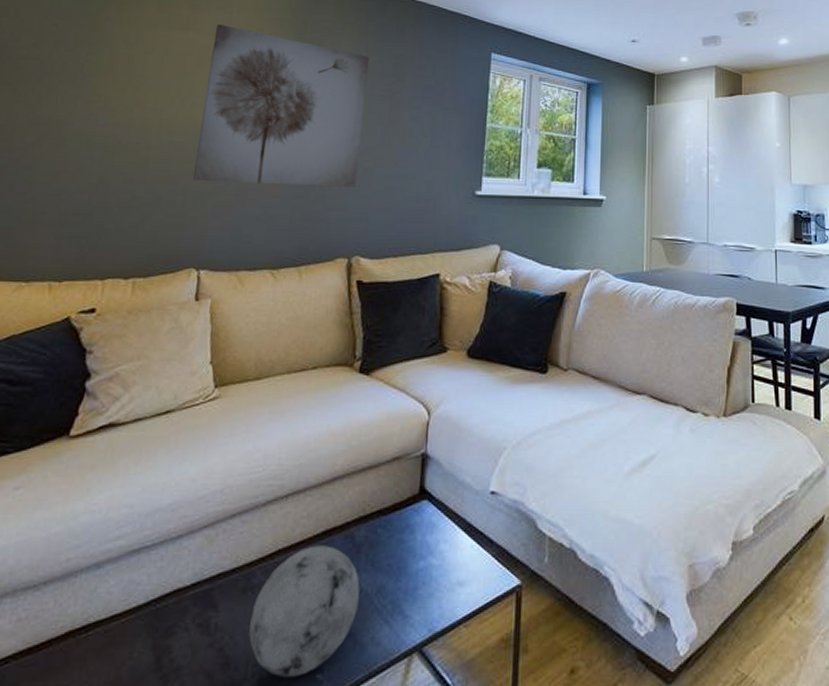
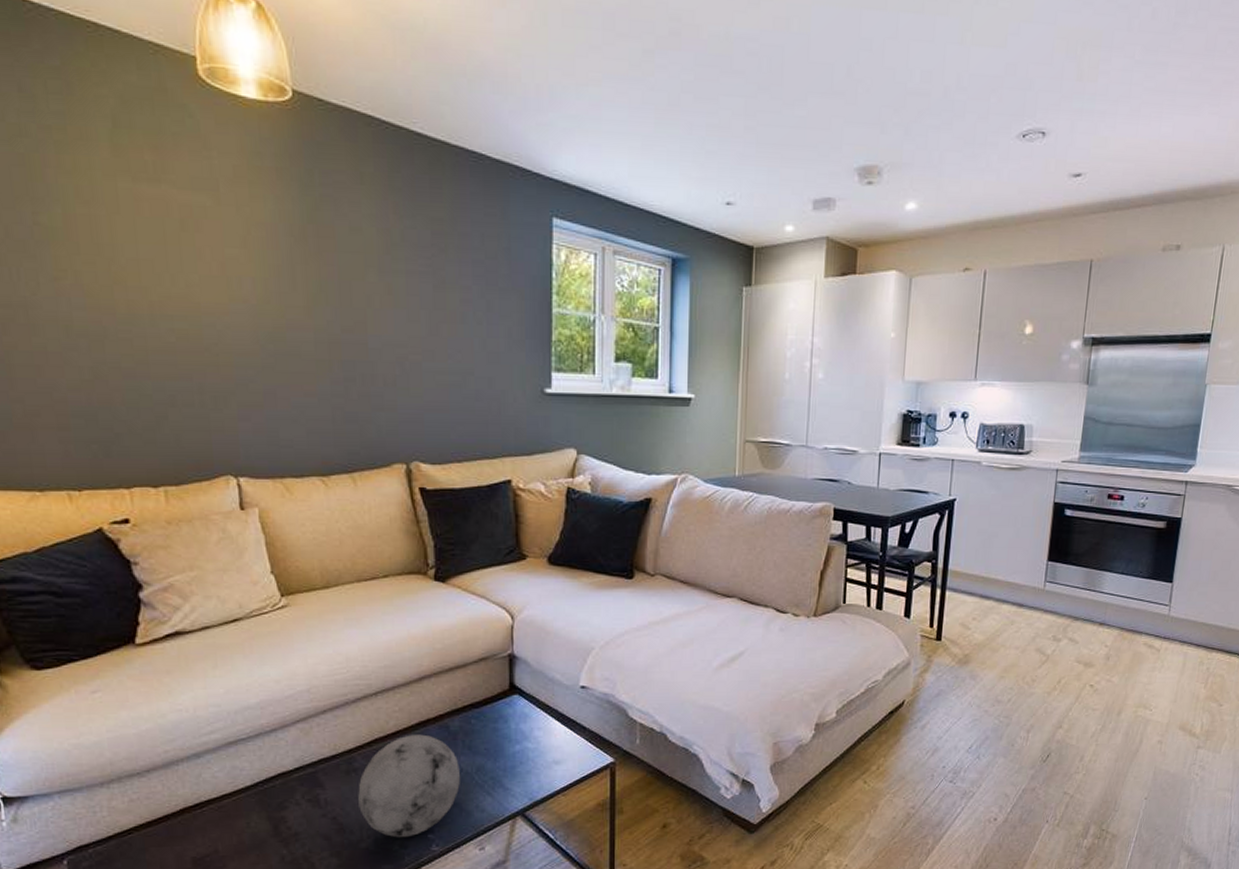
wall art: present [192,23,370,187] -> none [193,173,405,384]

